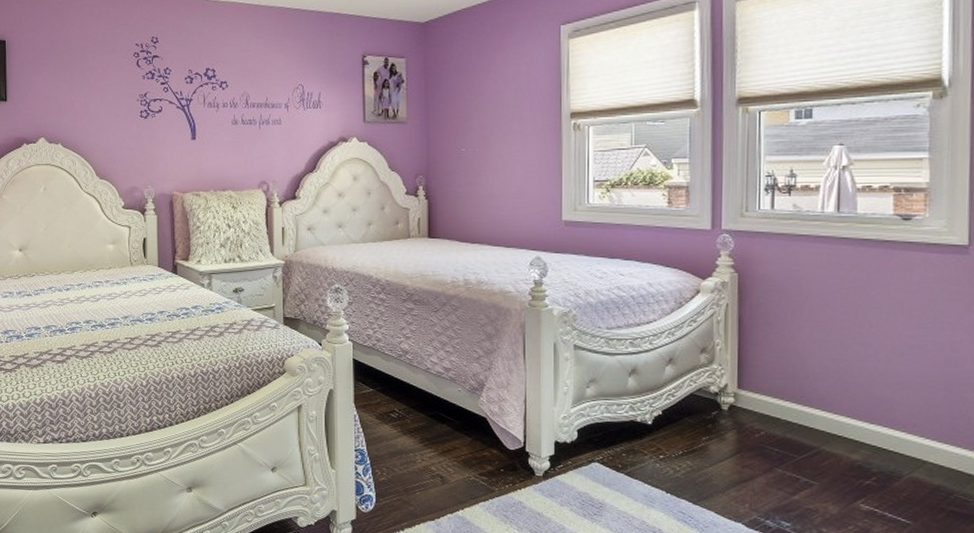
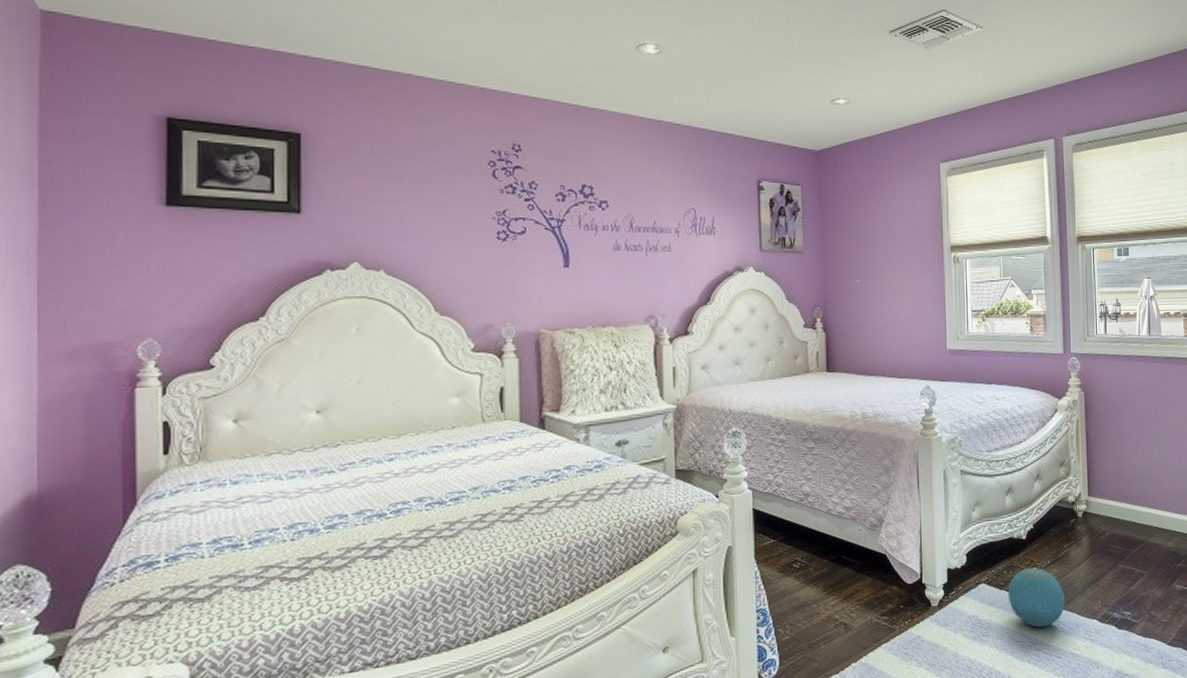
ball: none [626,455,700,520] -> present [1008,567,1065,628]

